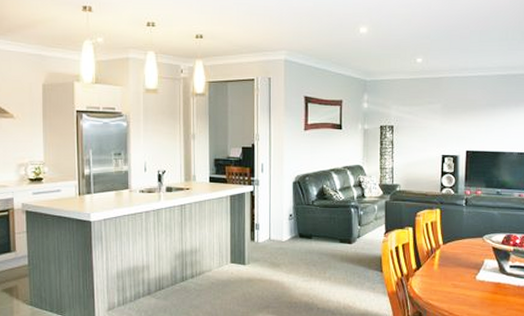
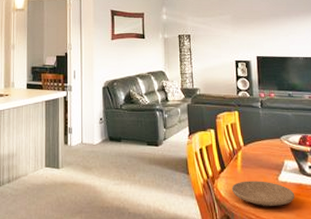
plate: none [426,279,492,305] -> present [231,181,295,207]

